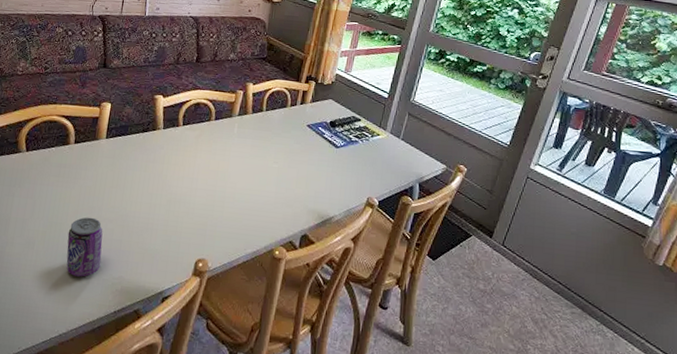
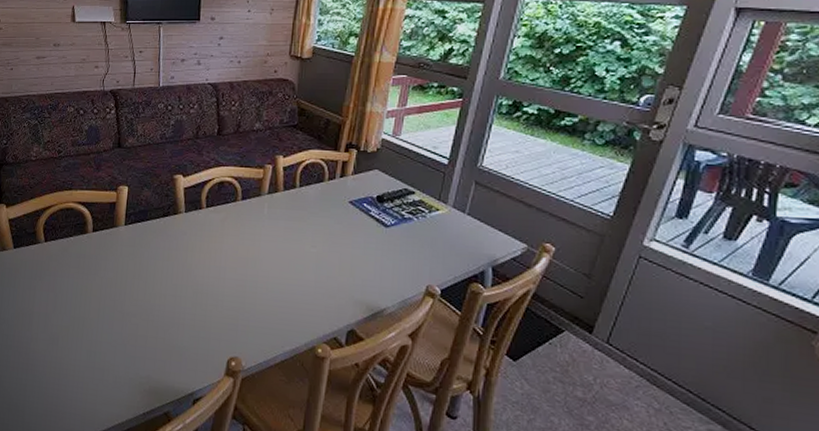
beverage can: present [66,217,103,277] -> none [91,311,127,376]

